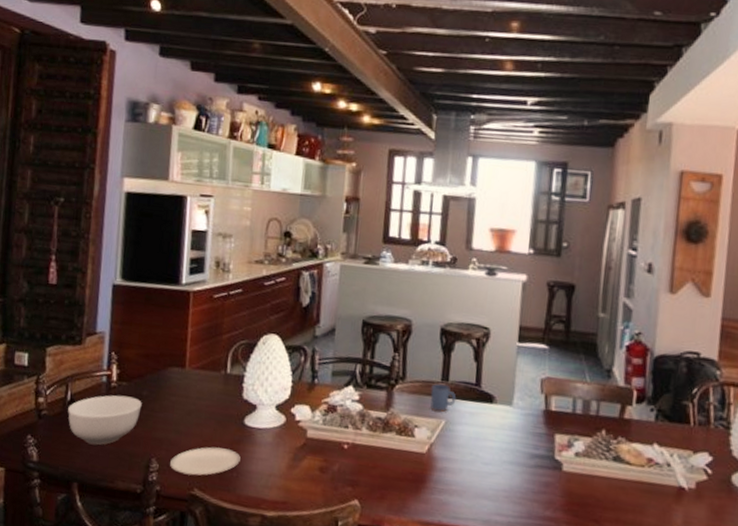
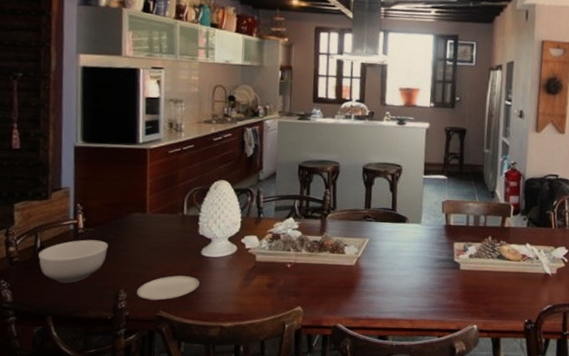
mug: present [430,383,457,412] -> none [356,210,377,233]

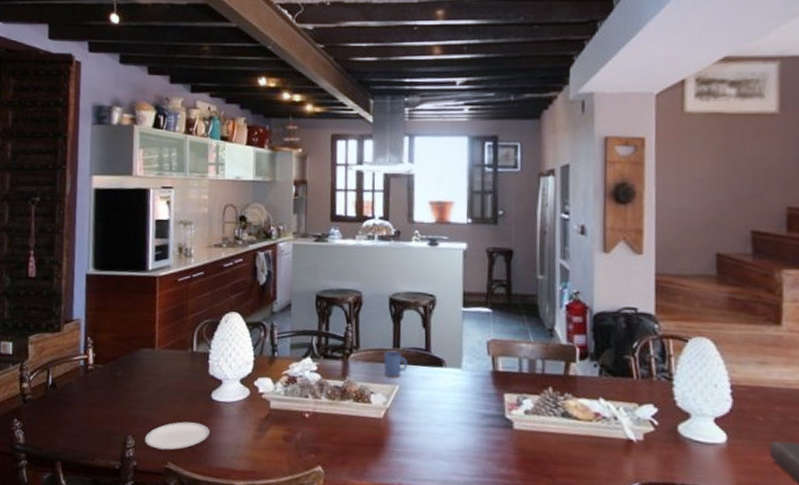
bowl: present [38,239,108,283] -> none [50,377,117,426]
mug: none [356,210,377,233] -> present [383,350,408,378]

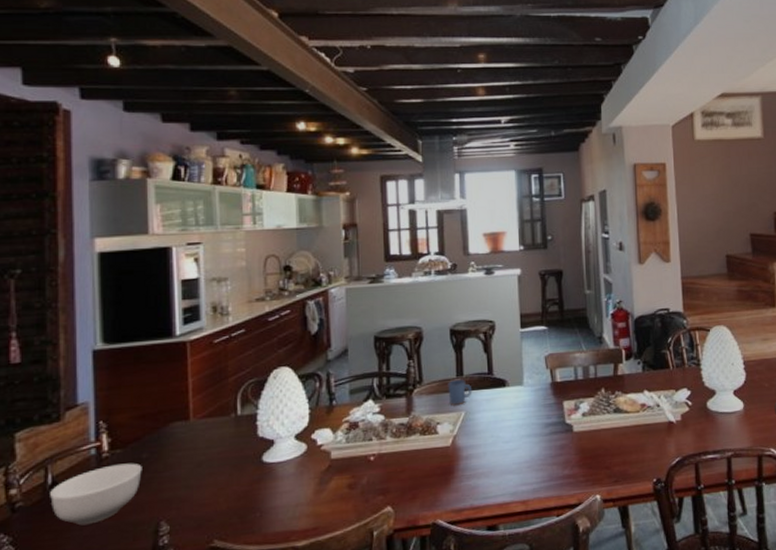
bowl: none [50,377,117,426] -> present [50,463,142,526]
plate: present [145,421,210,451] -> none [183,490,262,529]

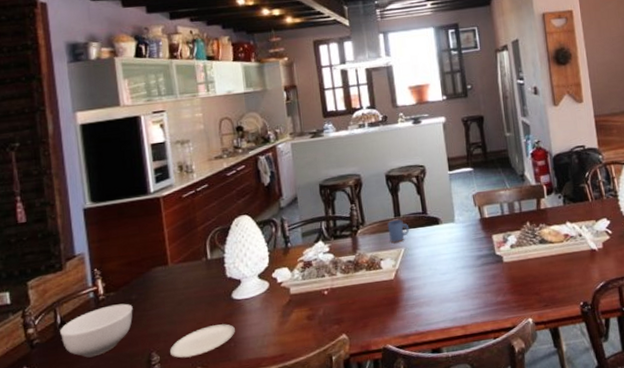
plate: none [183,490,262,529] -> present [170,324,235,359]

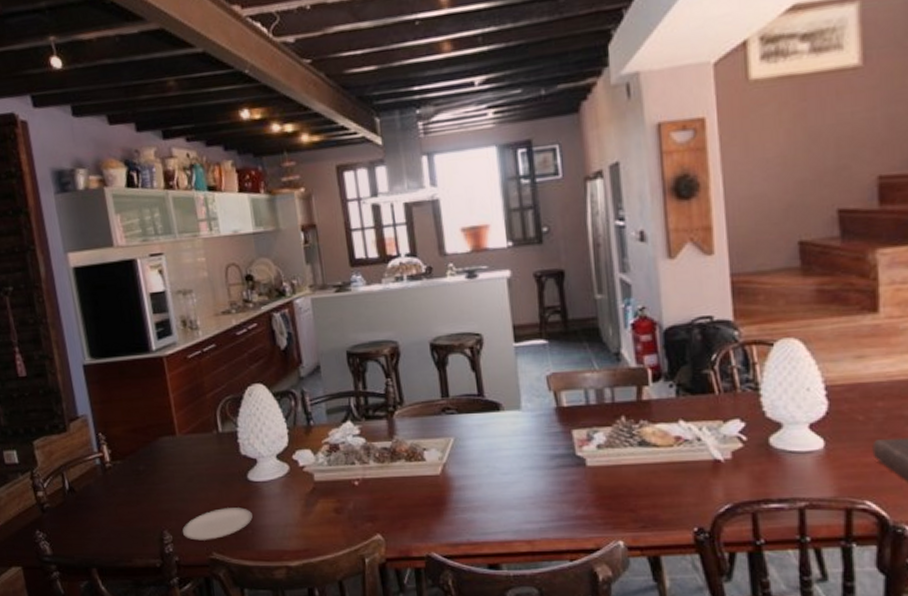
bowl: present [60,303,133,358] -> none [69,474,142,529]
mug: present [387,219,410,243] -> none [432,400,461,431]

